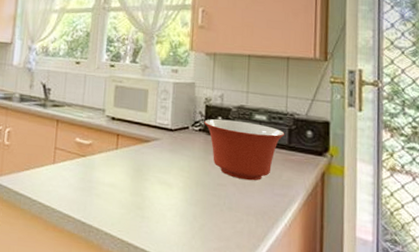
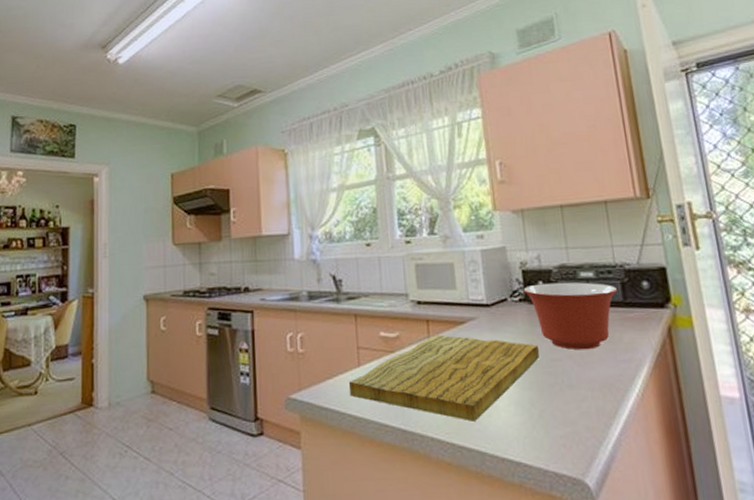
cutting board: none [42,148,208,225] -> present [348,335,539,422]

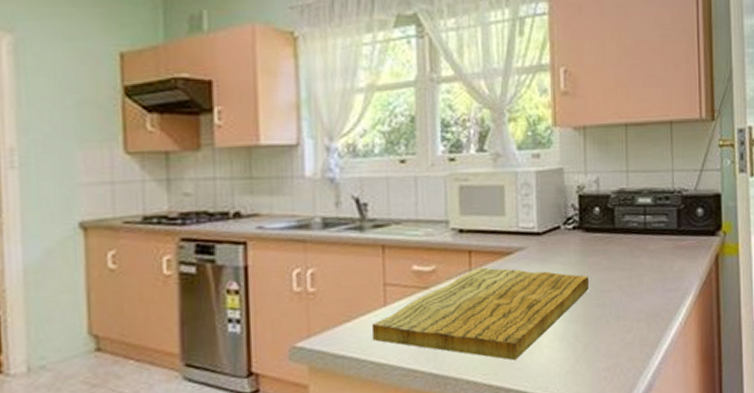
mixing bowl: present [523,282,618,350] -> none [578,208,673,281]

